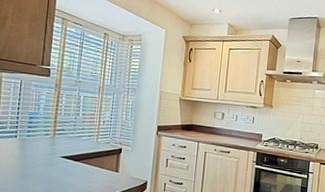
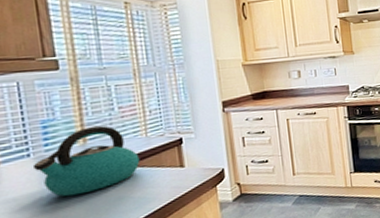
kettle: none [16,125,89,175] -> present [32,126,140,197]

